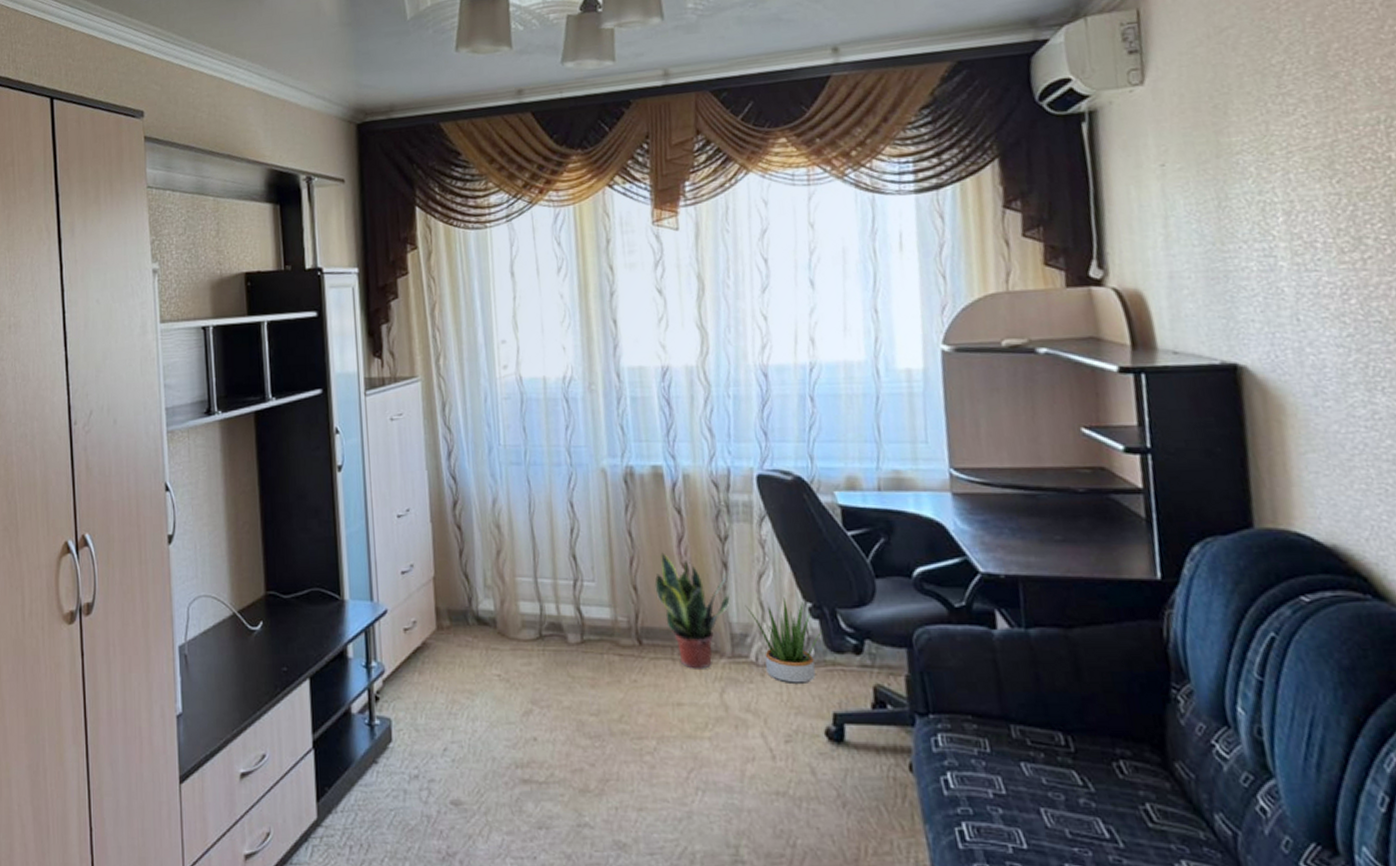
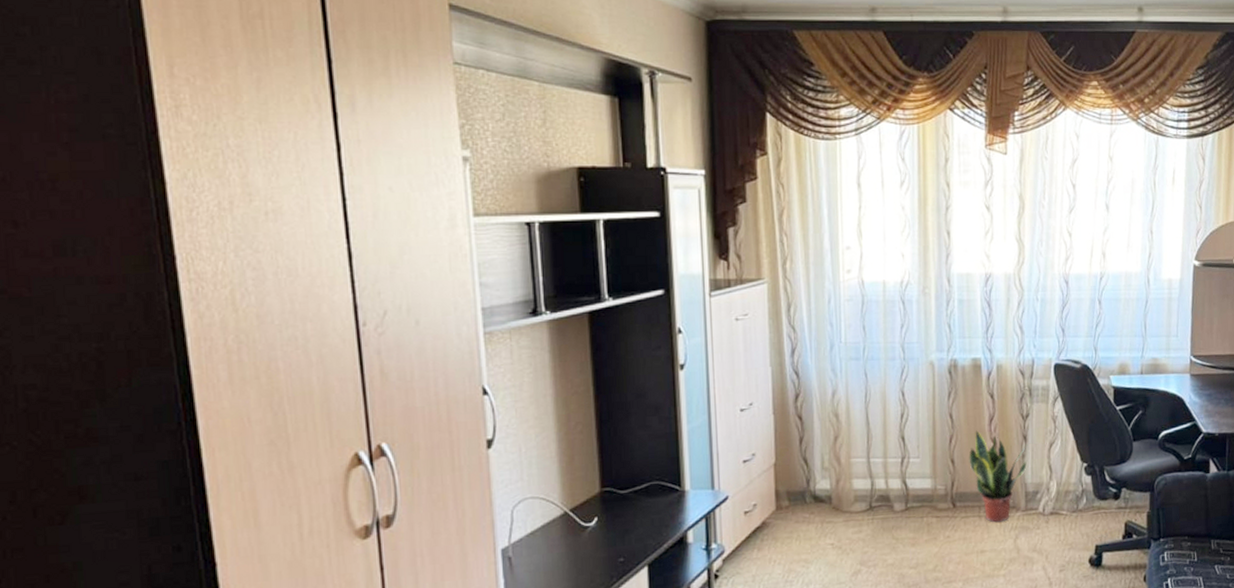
potted plant: present [745,597,823,685] -> none [1038,460,1093,527]

